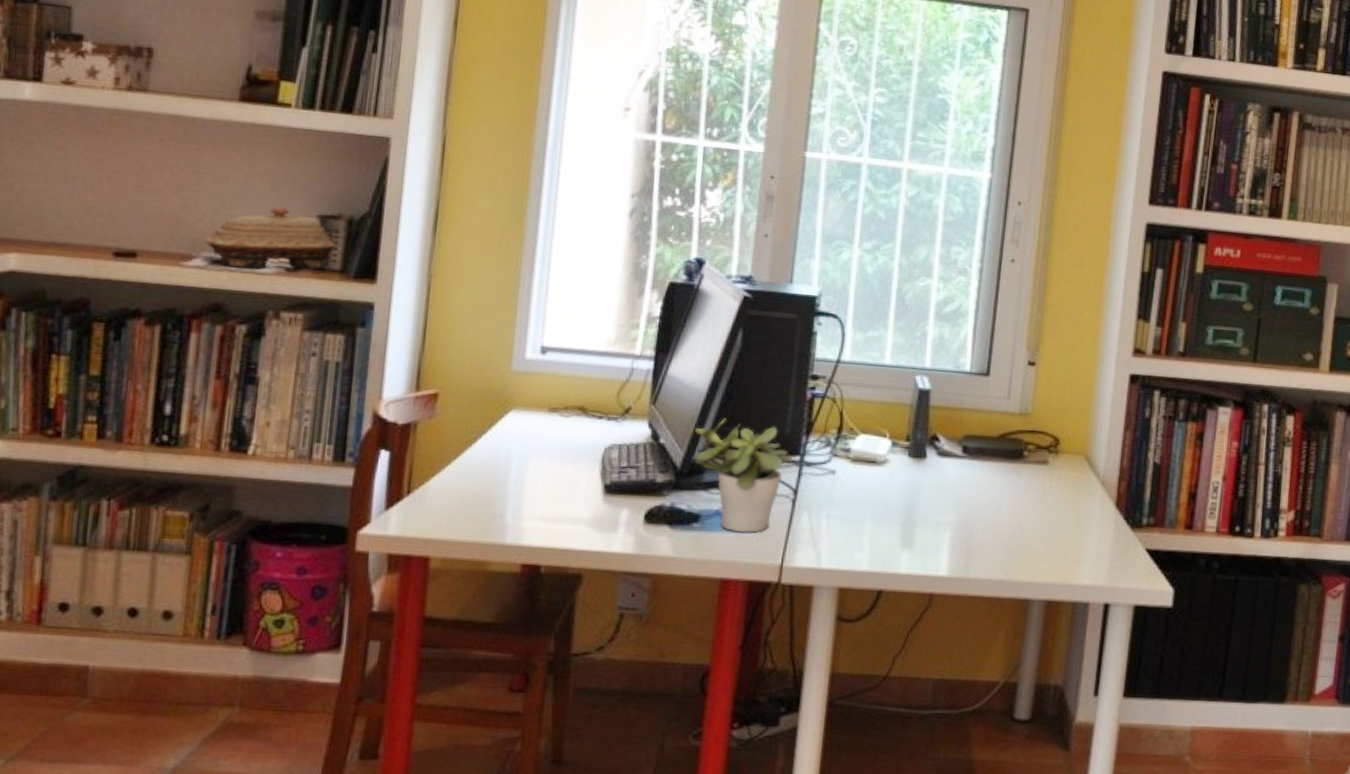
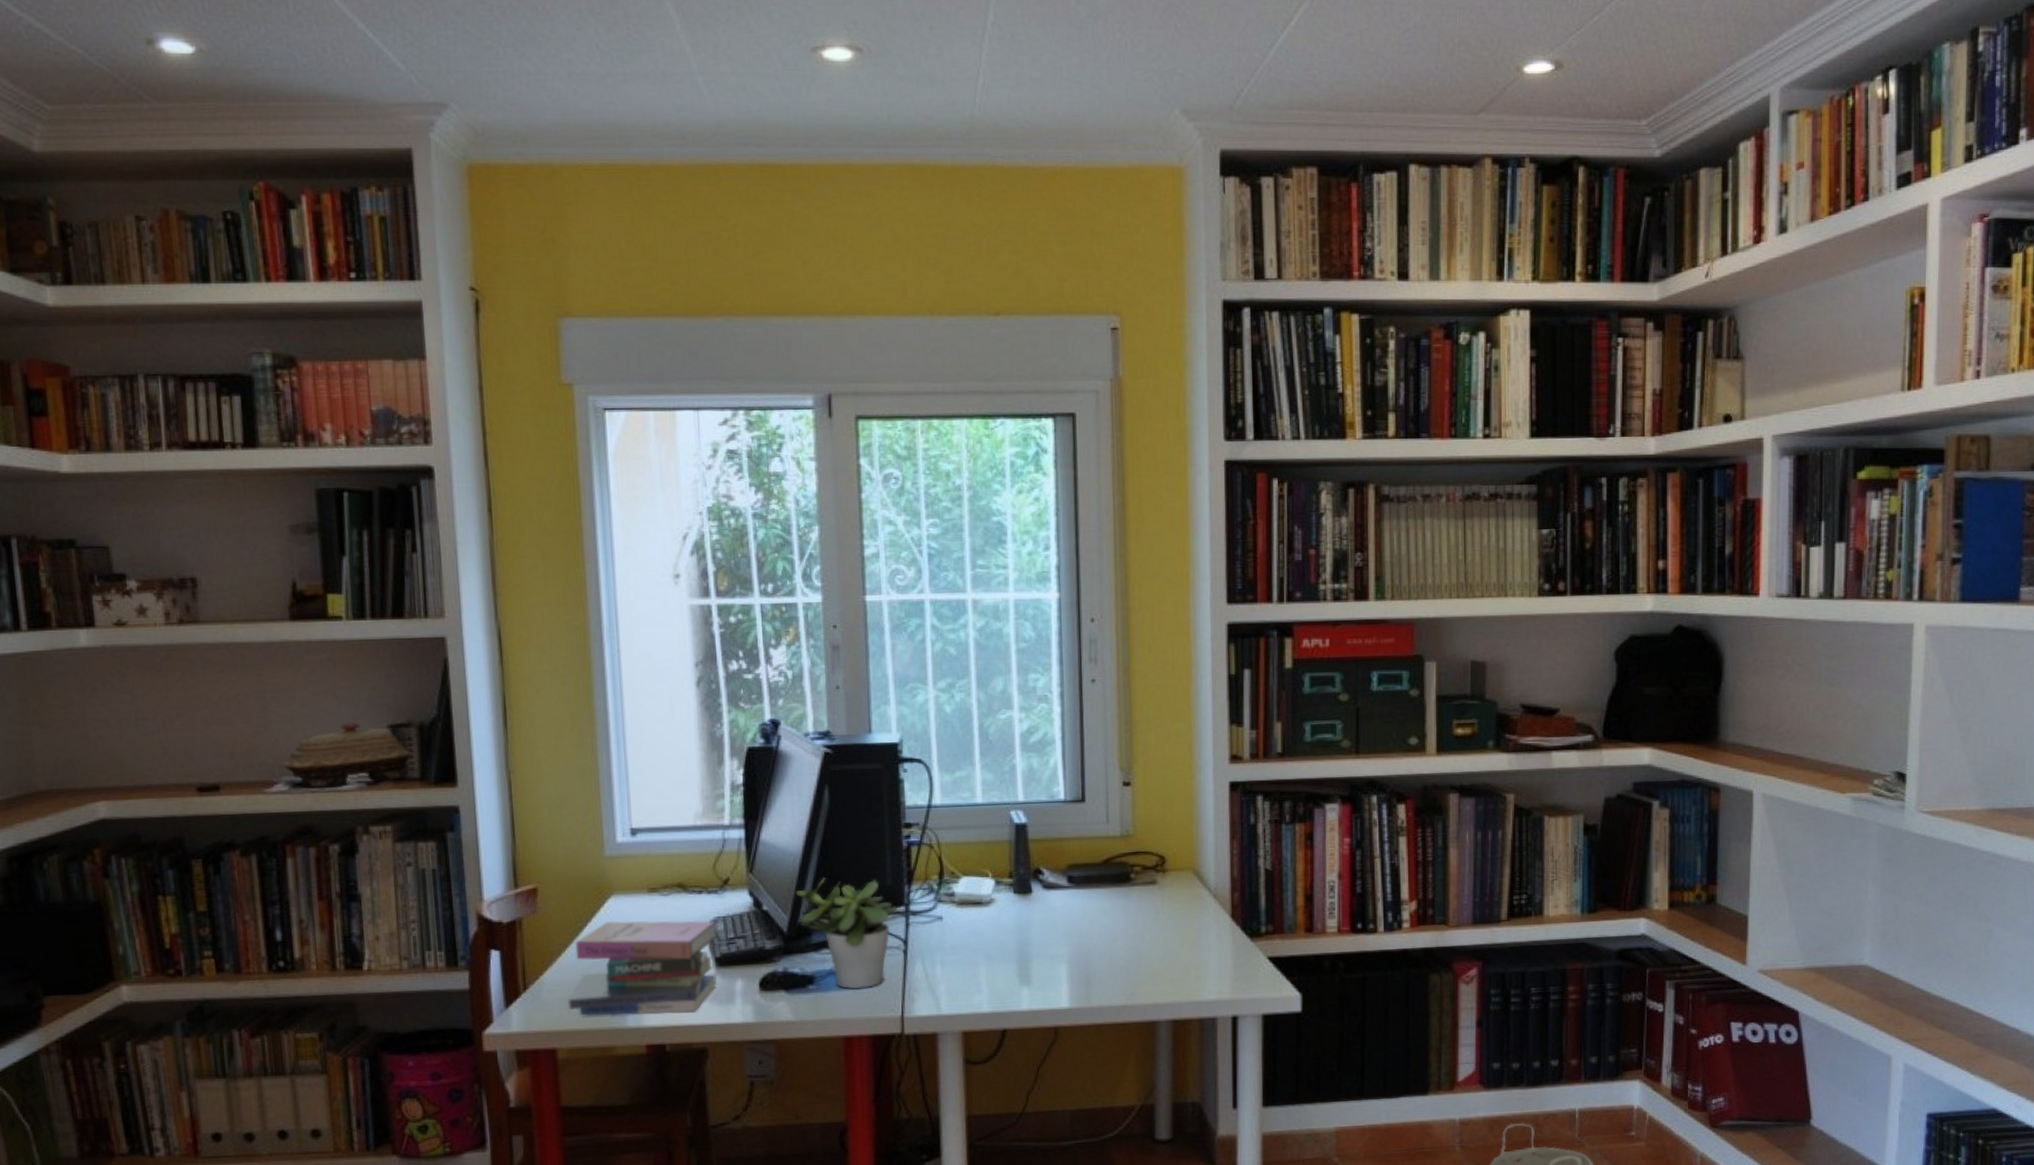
books: none [449,435,611,537] -> present [567,920,718,1016]

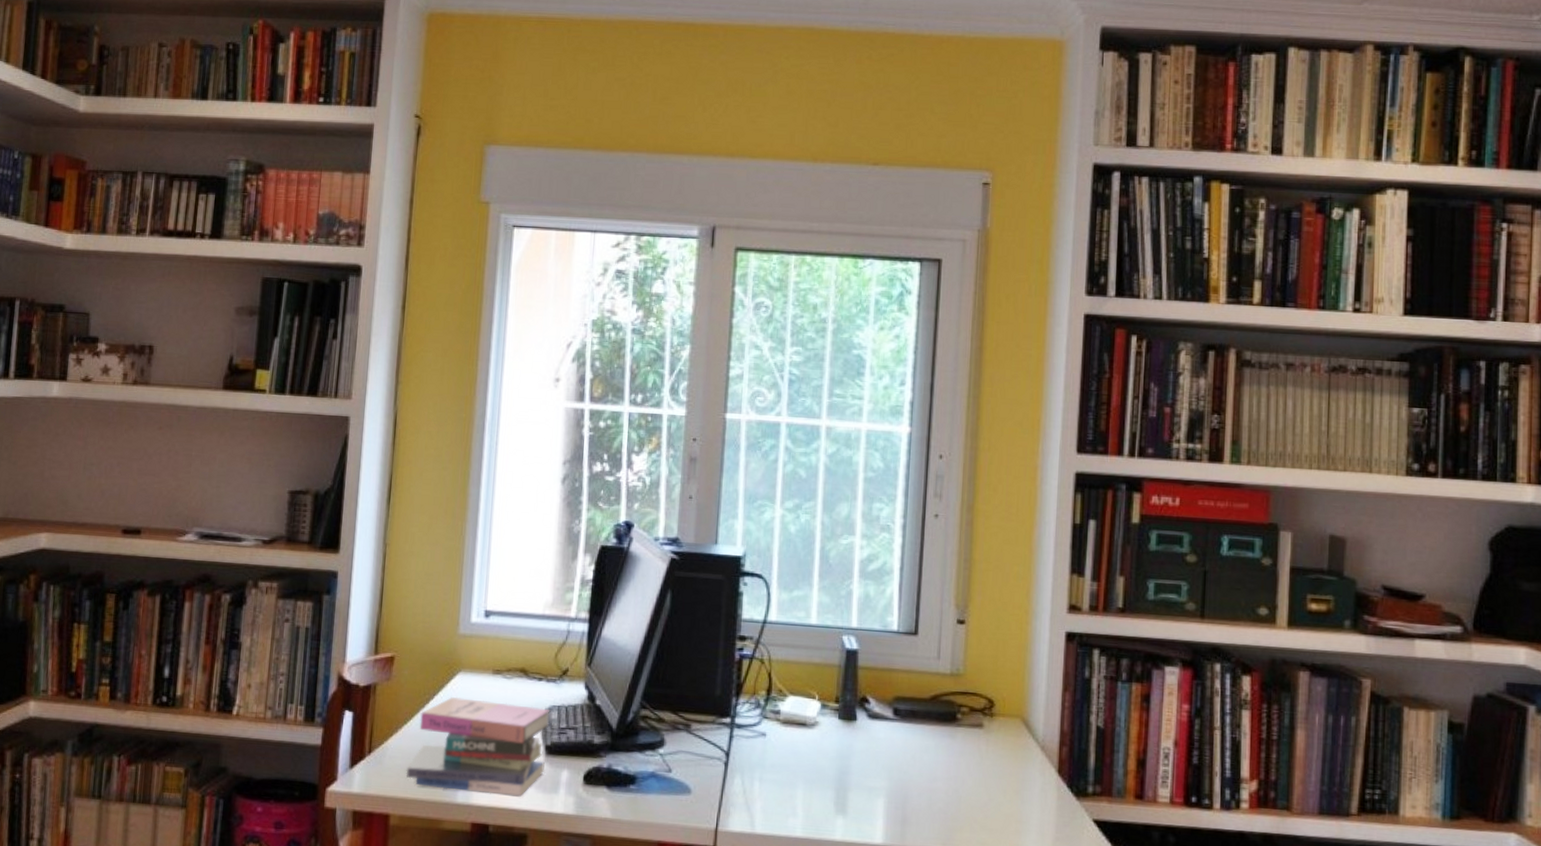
decorative box: present [282,722,413,788] -> none [196,484,306,542]
potted plant: present [795,877,897,989] -> none [628,679,723,795]

